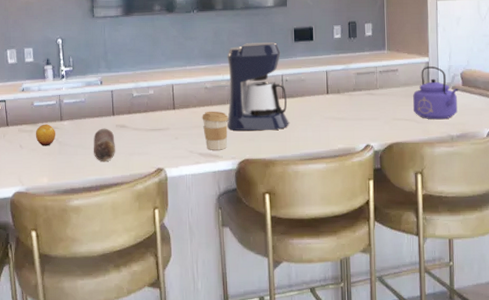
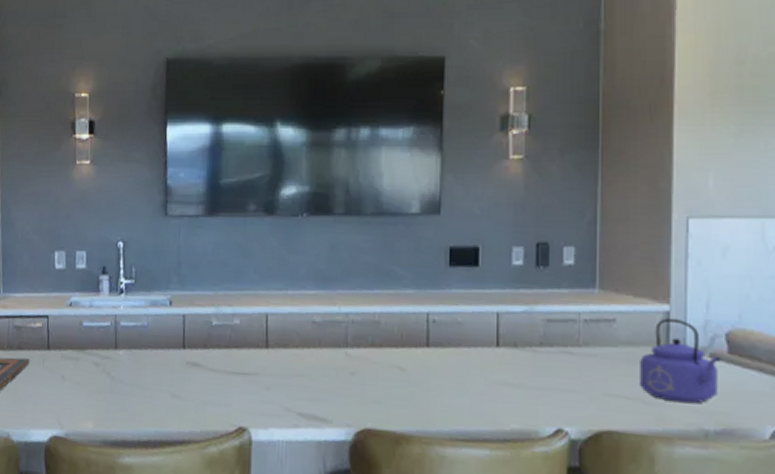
fruit: present [35,124,56,146] -> none [81,351,108,381]
candle: present [94,128,115,162] -> none [155,364,184,411]
coffee cup: present [202,111,228,150] -> none [305,354,344,412]
coffee maker: present [227,42,289,131] -> none [342,263,435,392]

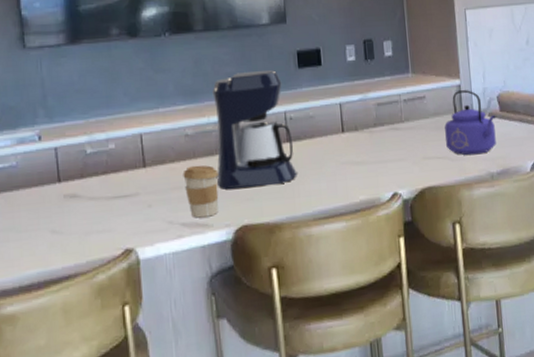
coffee cup: none [305,354,344,412] -> present [183,165,219,218]
coffee maker: none [342,263,435,392] -> present [212,70,297,190]

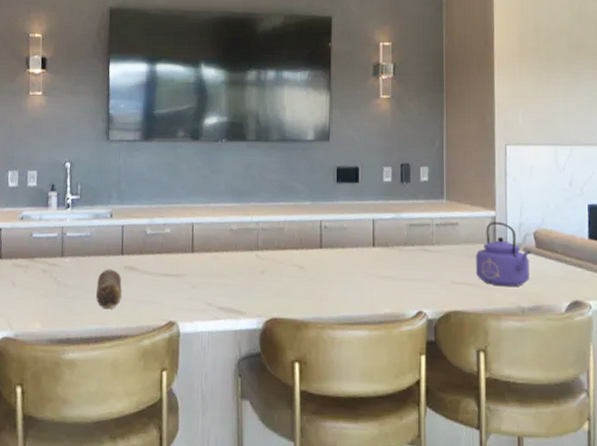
candle: none [32,200,64,249] -> present [96,269,122,310]
coffee cup: present [183,165,219,218] -> none [224,257,255,305]
coffee maker: present [212,70,297,190] -> none [254,181,327,286]

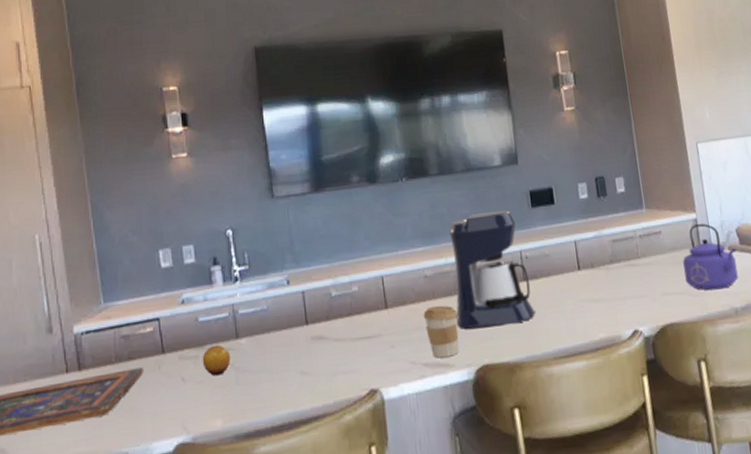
fruit: none [31,259,55,286] -> present [202,345,231,376]
candle: present [96,269,122,310] -> none [282,342,313,390]
coffee cup: none [224,257,255,305] -> present [423,305,459,358]
coffee maker: none [254,181,327,286] -> present [449,210,536,329]

